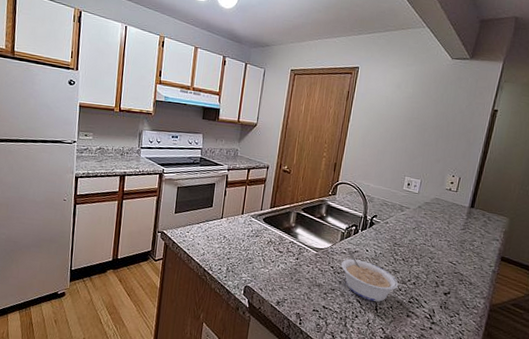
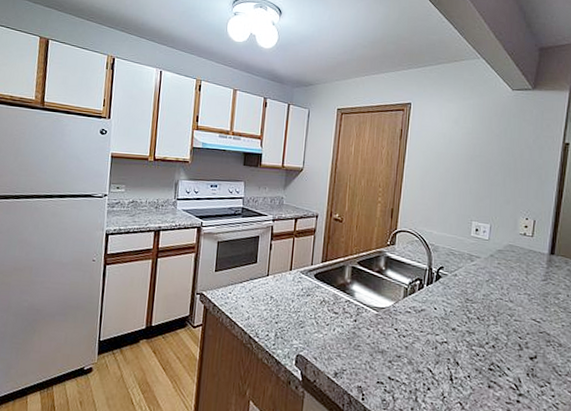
legume: present [341,250,399,302] -> none [406,309,475,370]

